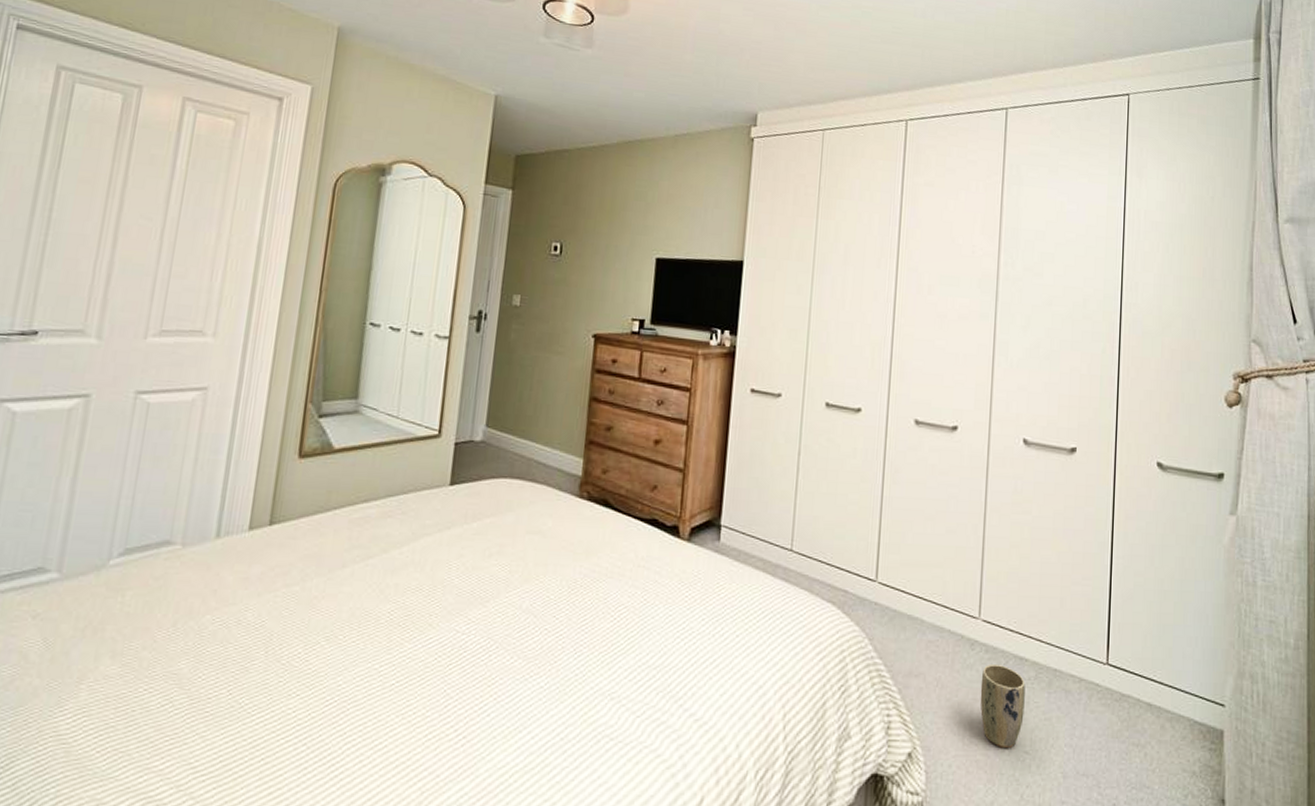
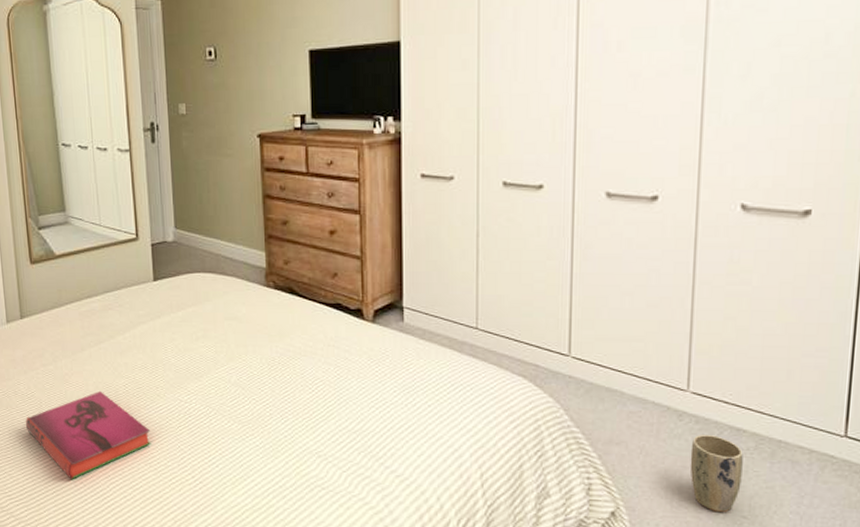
hardback book: none [241,619,411,741] -> present [25,390,152,480]

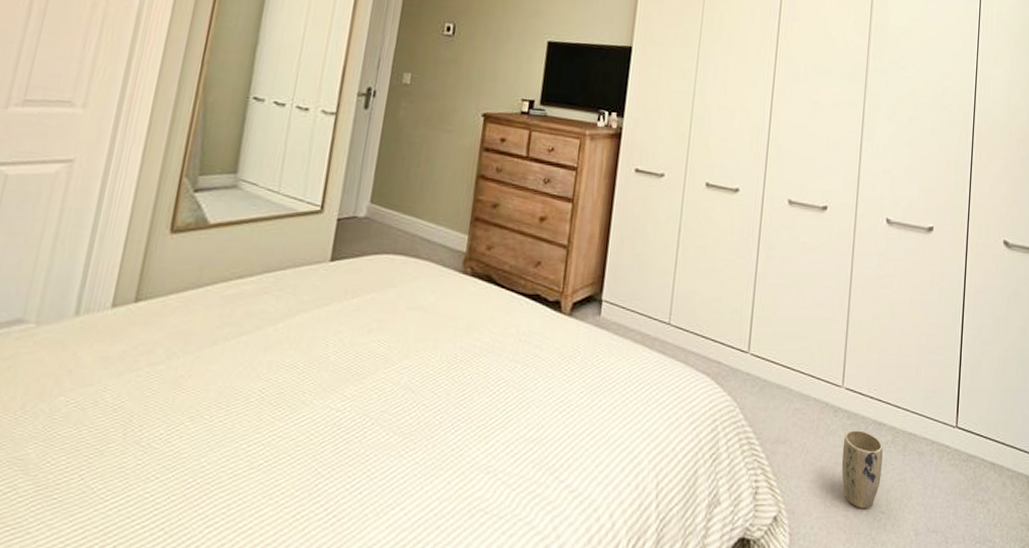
hardback book: present [25,390,152,480] -> none [96,398,281,527]

